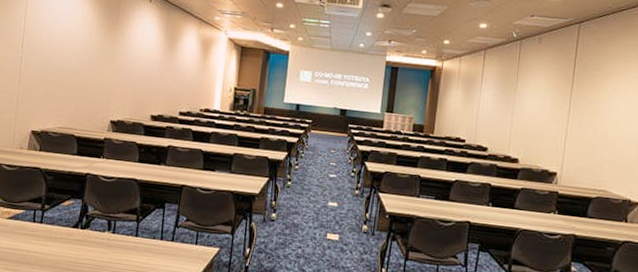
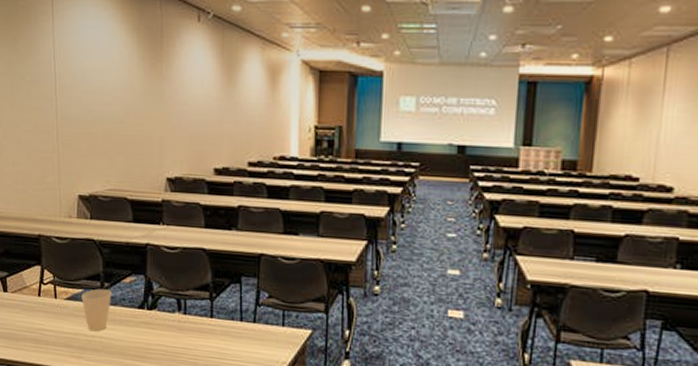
cup: none [22,210,51,248] -> present [81,288,112,332]

